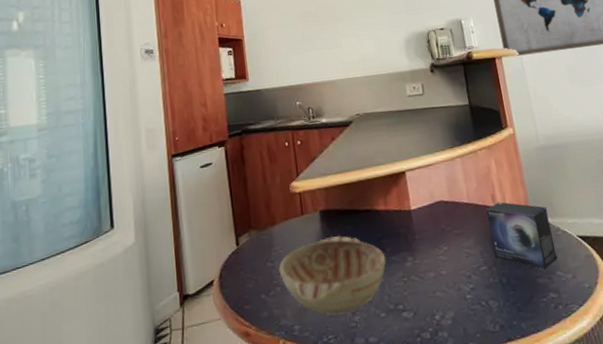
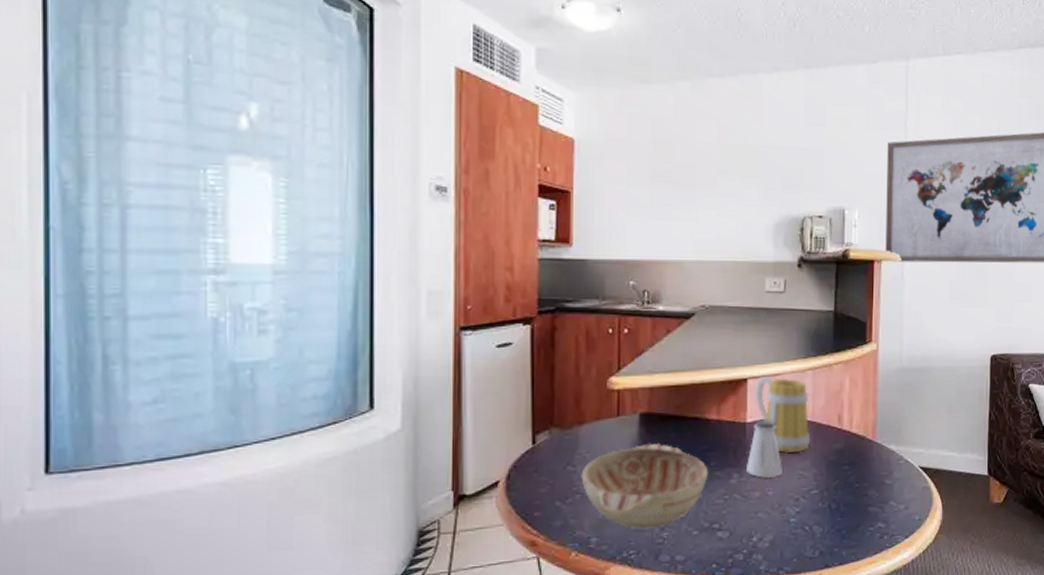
mug: none [413,166,472,235] -> present [754,375,811,454]
saltshaker: none [417,205,452,260] -> present [747,419,783,479]
small box: present [486,202,558,269] -> none [828,423,894,497]

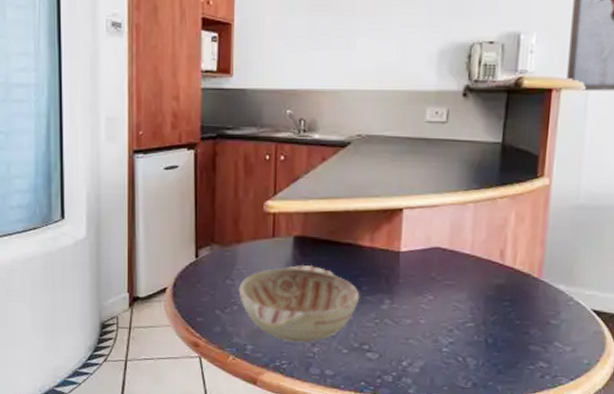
saltshaker: present [747,419,783,479] -> none [399,249,438,308]
mug: present [754,375,811,454] -> none [410,206,470,285]

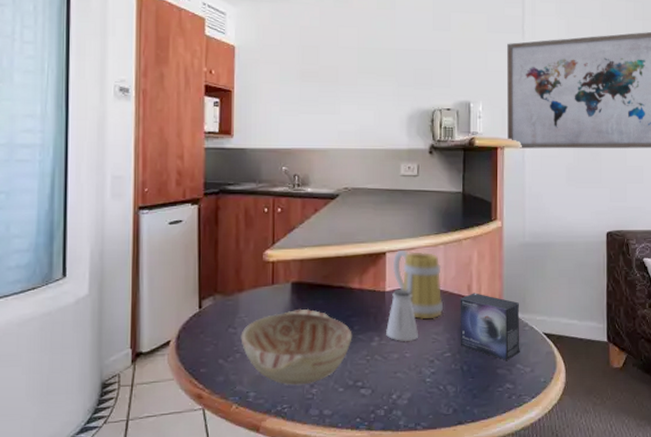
saltshaker: none [399,249,438,308] -> present [386,288,419,342]
mug: none [410,206,470,285] -> present [392,249,444,320]
small box: none [486,259,564,337] -> present [460,293,520,360]

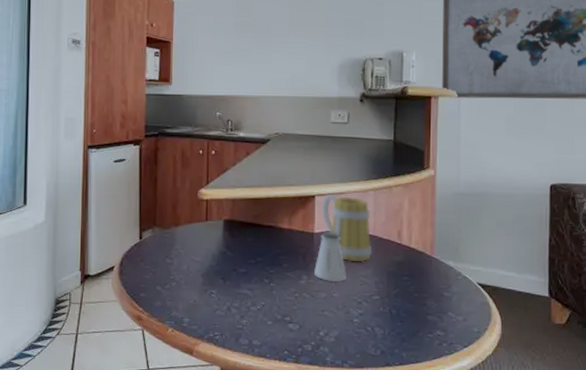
decorative bowl: present [241,308,352,386] -> none [176,244,281,316]
small box: present [460,293,520,360] -> none [389,239,452,308]

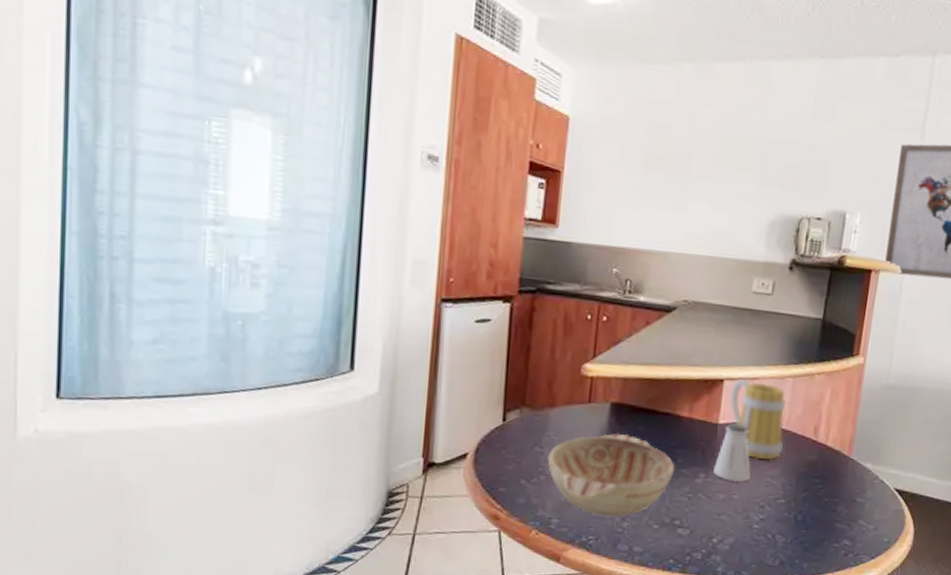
decorative bowl: none [176,244,281,316] -> present [547,433,675,517]

